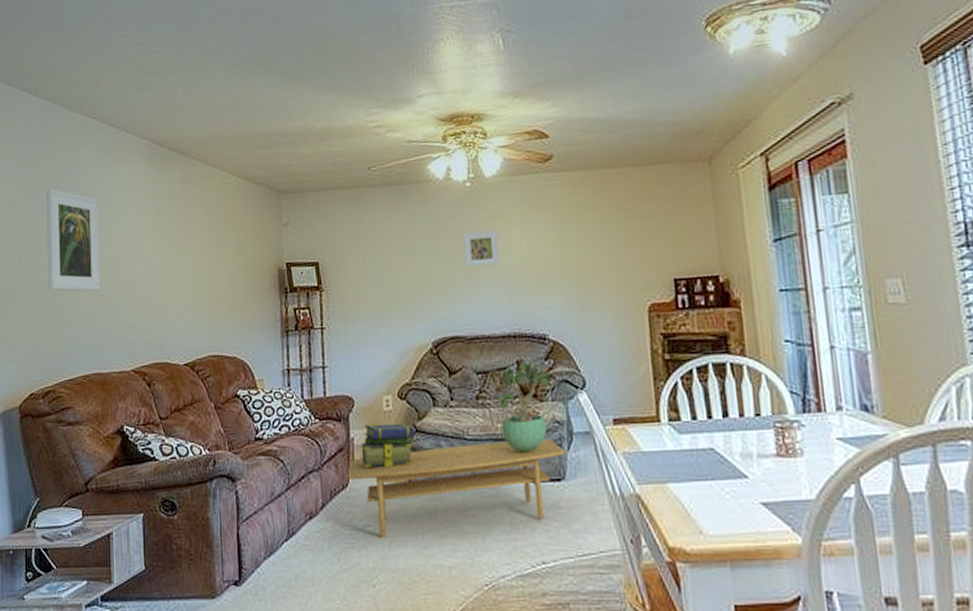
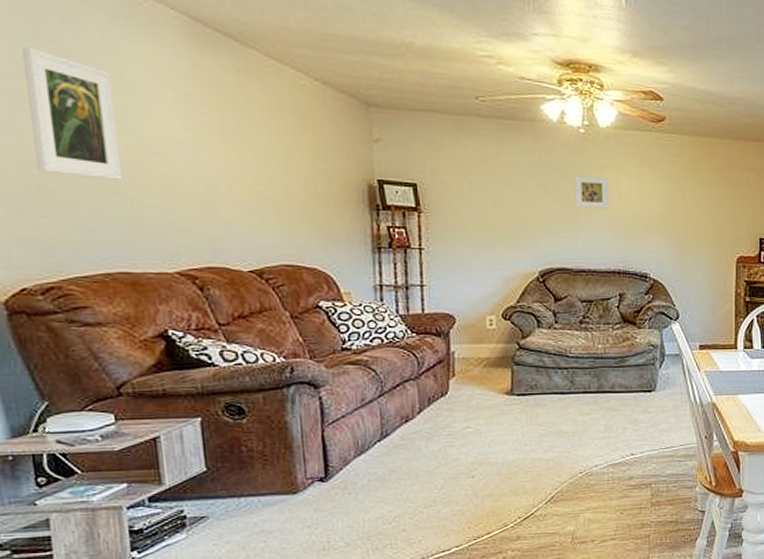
coffee table: present [347,438,566,539] -> none [447,358,658,439]
stack of books: present [361,423,416,468] -> none [462,340,519,379]
potted plant: present [498,361,551,453] -> none [600,294,650,369]

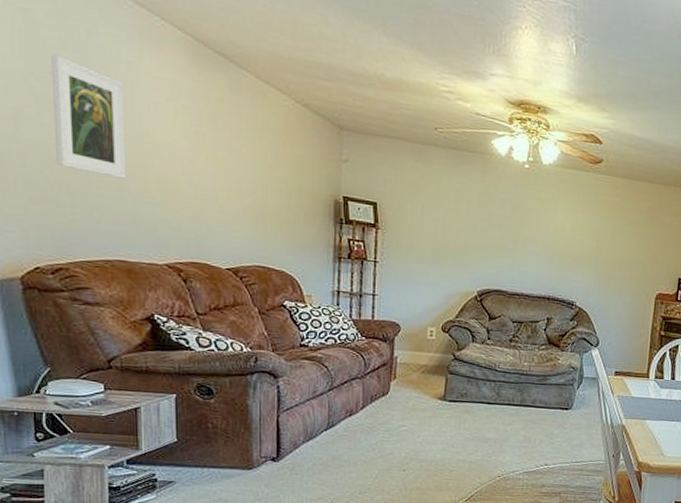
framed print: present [574,175,609,209] -> none [515,206,546,239]

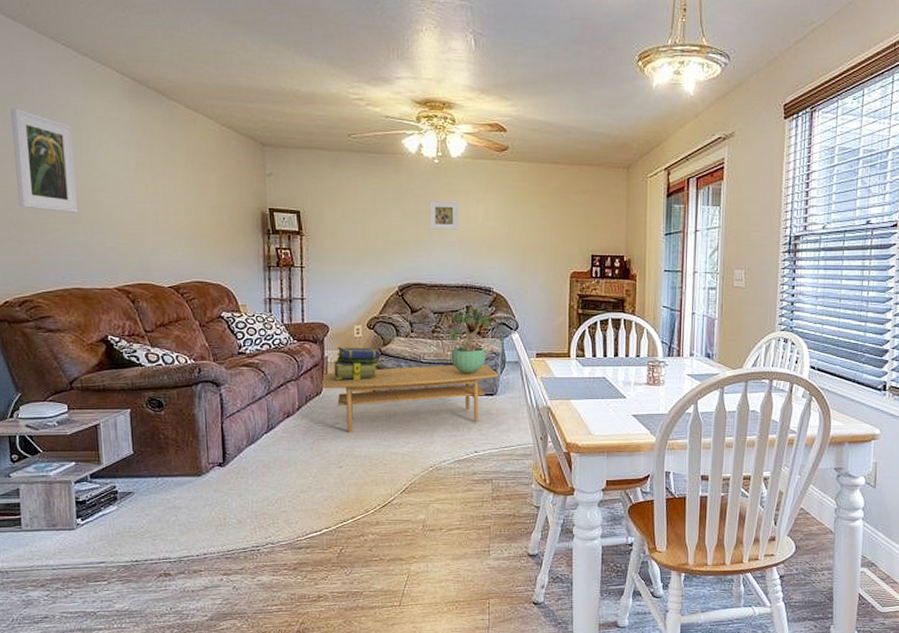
coffee table: none [388,373,576,437] -> present [321,364,499,434]
stack of books: none [403,348,454,384] -> present [334,347,381,381]
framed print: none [515,206,546,239] -> present [429,201,458,230]
potted plant: none [527,319,573,387] -> present [449,307,492,374]

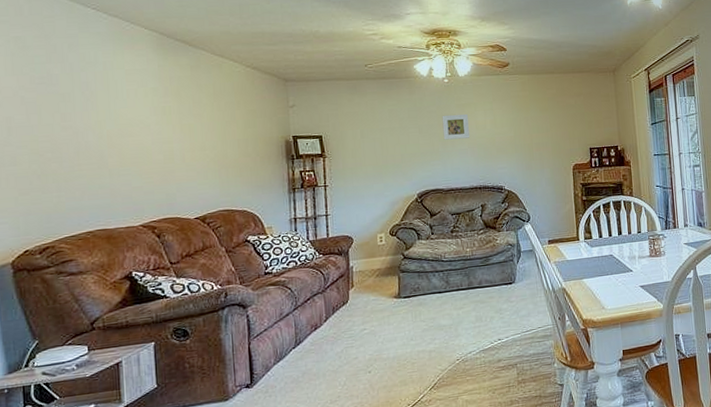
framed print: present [11,108,79,213] -> none [39,68,105,159]
coffee table: present [321,364,499,434] -> none [347,256,516,338]
stack of books: present [334,347,381,381] -> none [359,253,404,287]
potted plant: present [449,307,492,374] -> none [467,205,506,267]

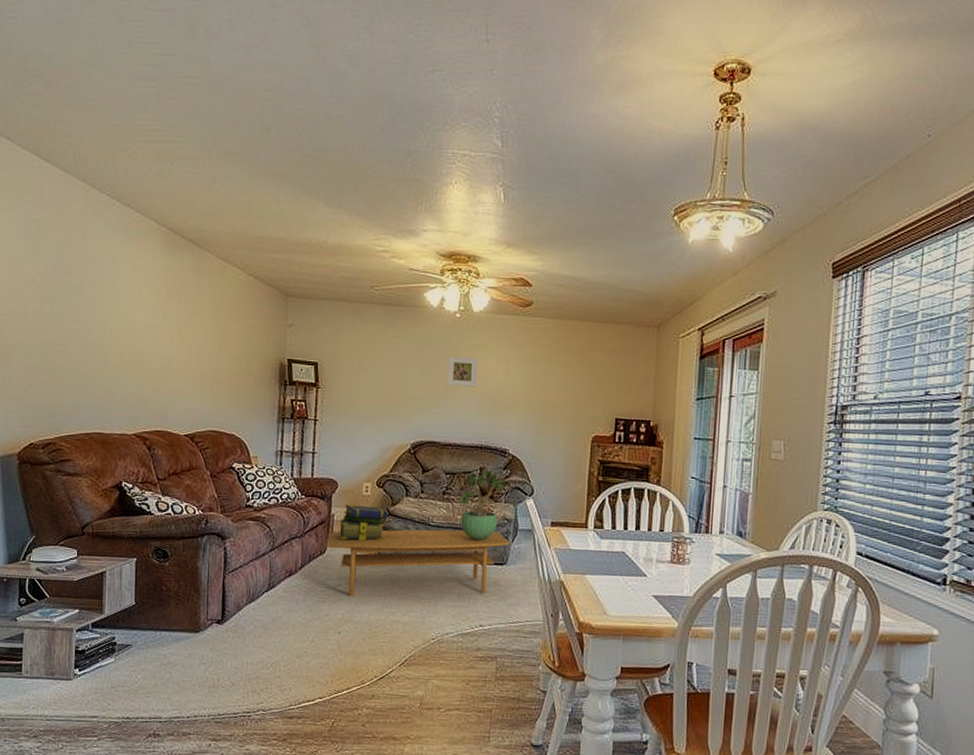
coffee table: none [347,256,516,338] -> present [326,529,510,597]
stack of books: none [359,253,404,287] -> present [339,505,388,542]
potted plant: none [467,205,506,267] -> present [460,469,507,541]

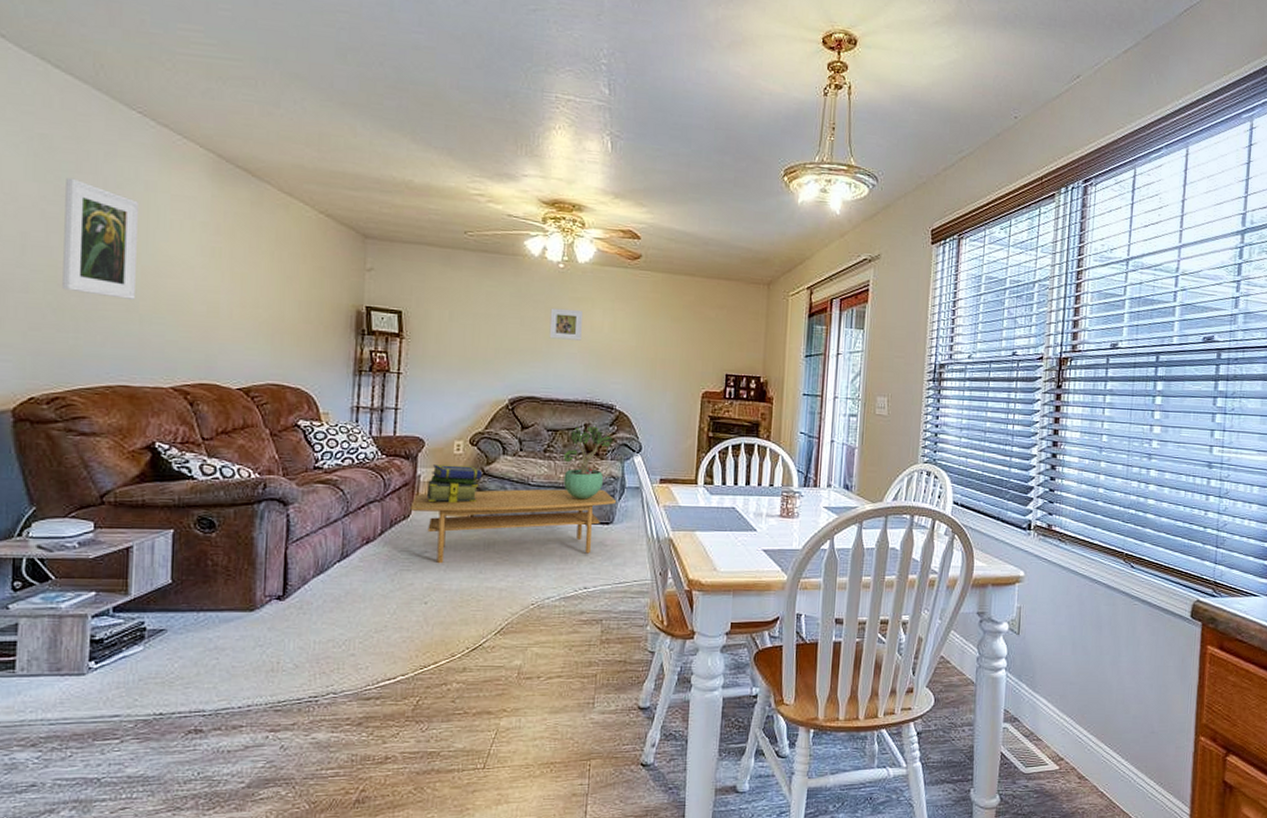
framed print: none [53,255,109,358] -> present [62,177,139,299]

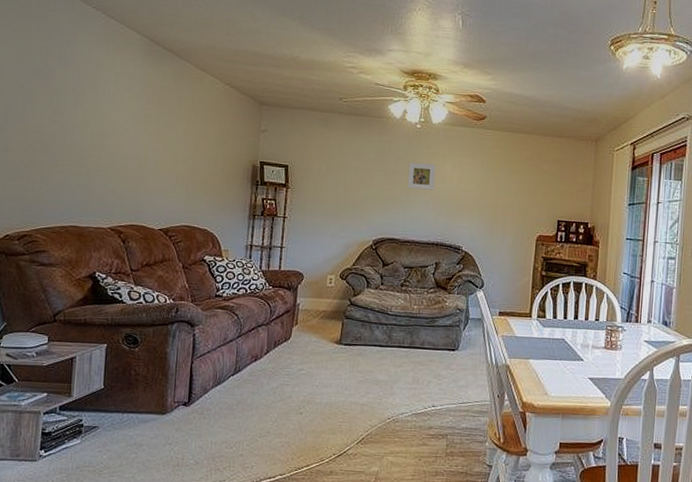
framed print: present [62,177,139,299] -> none [33,60,91,157]
coffee table: present [410,489,617,564] -> none [290,318,462,381]
stack of books: present [426,464,483,504] -> none [304,295,350,329]
potted plant: present [563,425,613,500] -> none [417,263,460,329]

